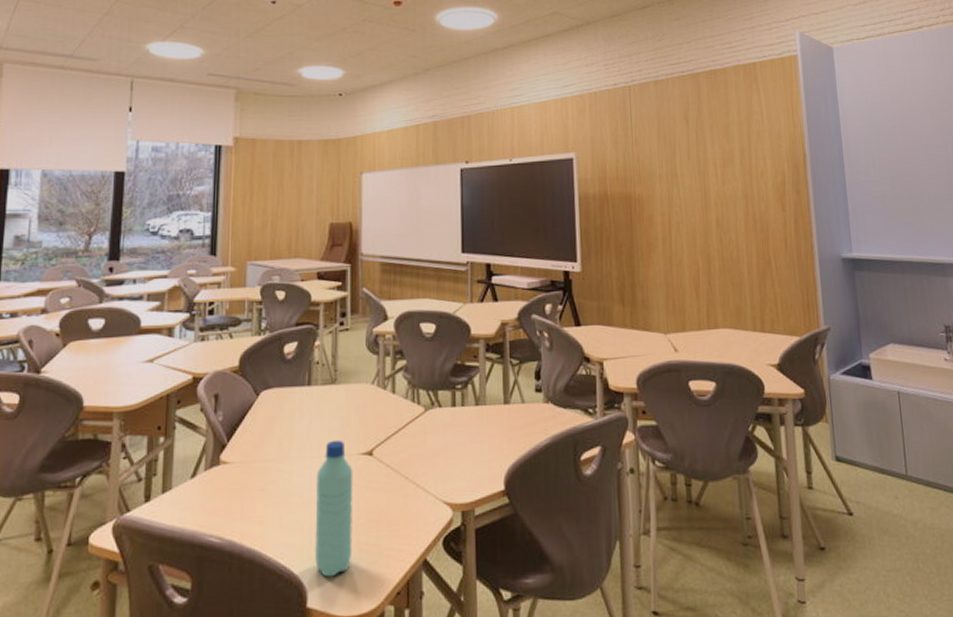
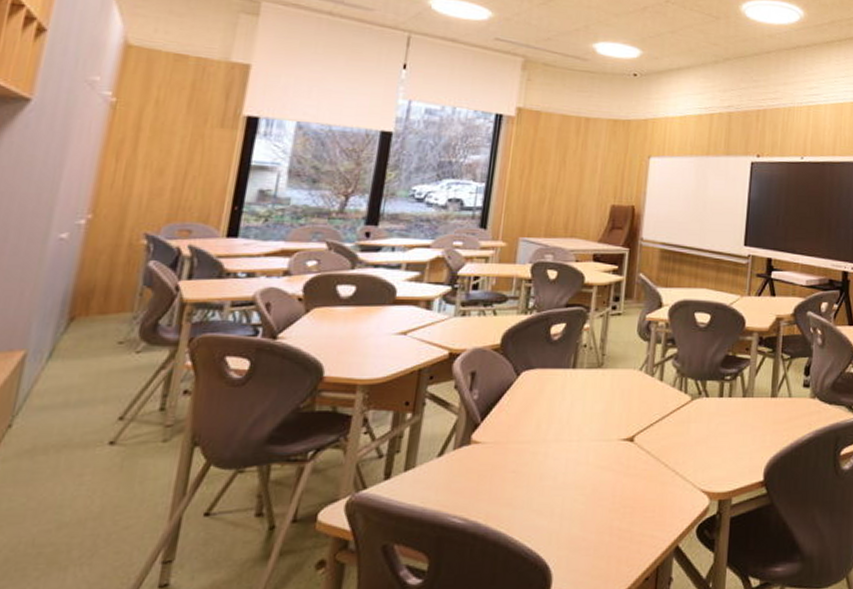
water bottle: present [315,439,353,577] -> none [563,424,612,562]

